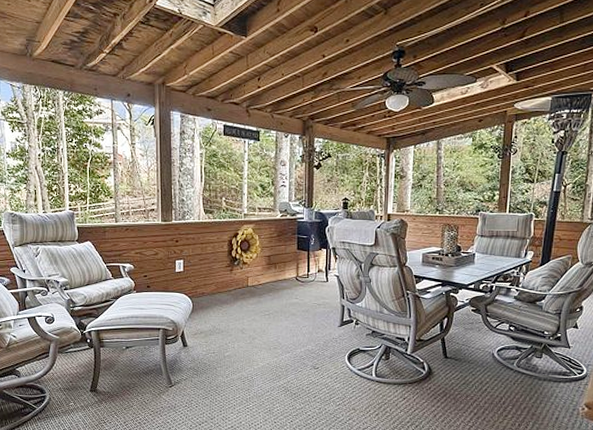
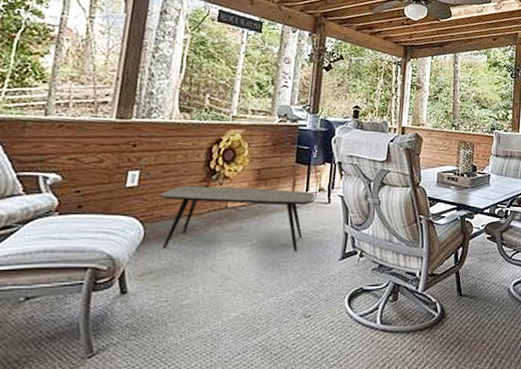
coffee table: none [199,270,315,321] -> present [159,186,315,253]

